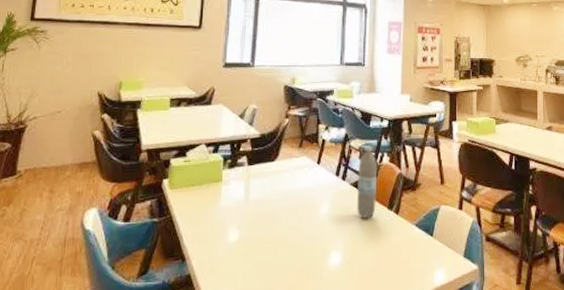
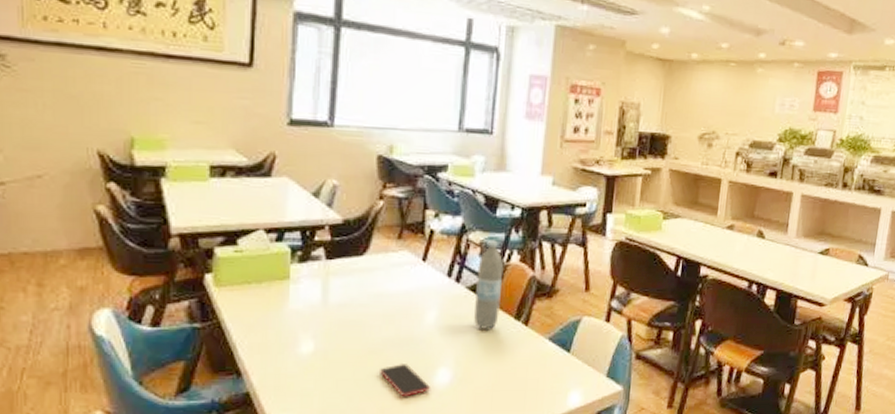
smartphone: none [287,248,325,277] -> present [380,364,430,397]

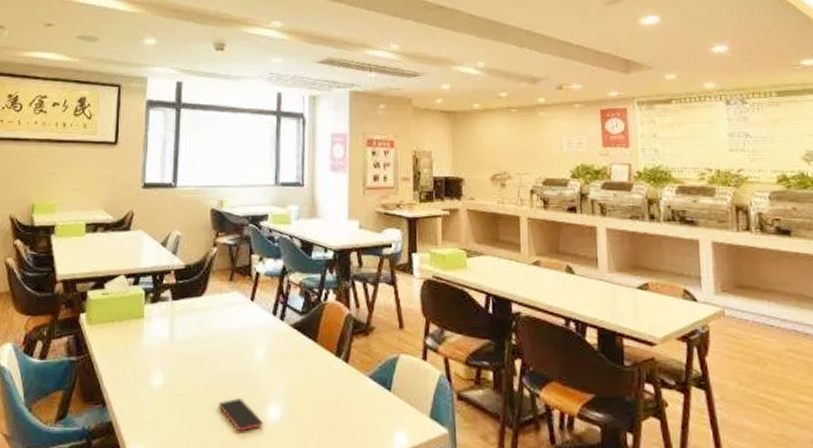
water bottle: present [474,240,504,329] -> none [297,280,322,366]

